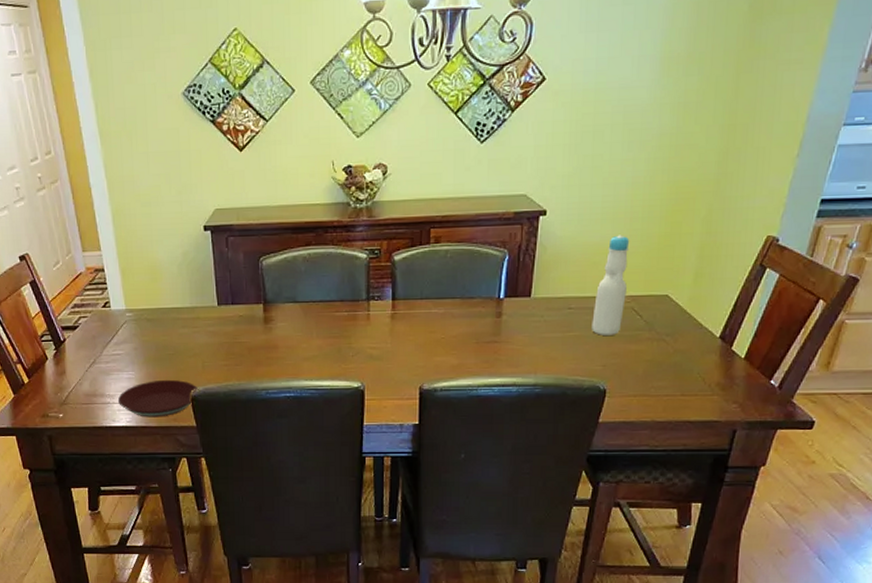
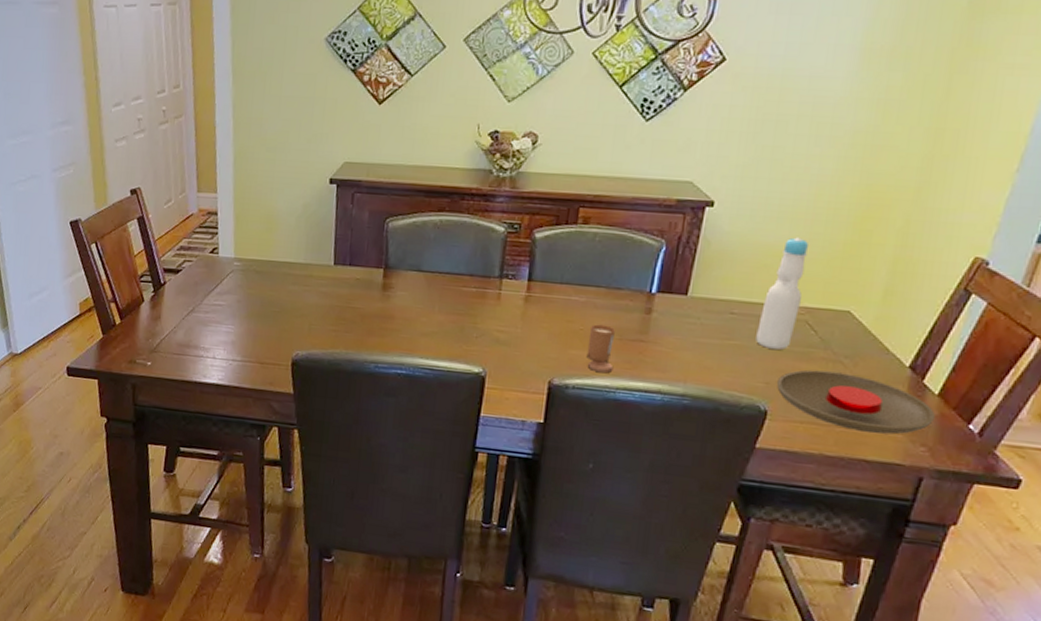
plate: present [118,379,199,418] -> none [213,338,302,379]
candle: none [449,331,474,374] -> present [586,324,615,373]
plate: none [612,349,743,397] -> present [777,369,935,435]

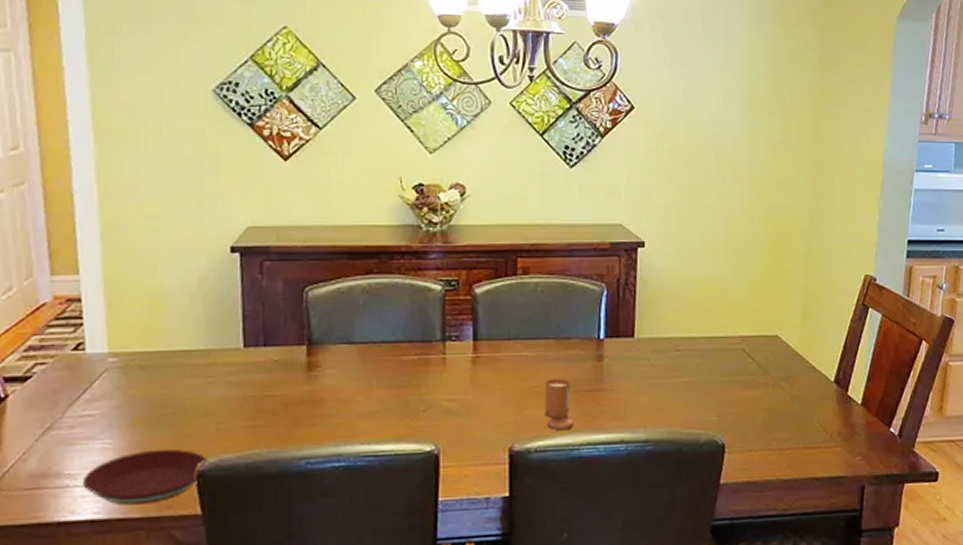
plate: none [213,338,302,379] -> present [83,448,209,506]
bottle: present [756,237,808,350] -> none [702,270,736,381]
plate: present [777,369,935,435] -> none [729,395,863,450]

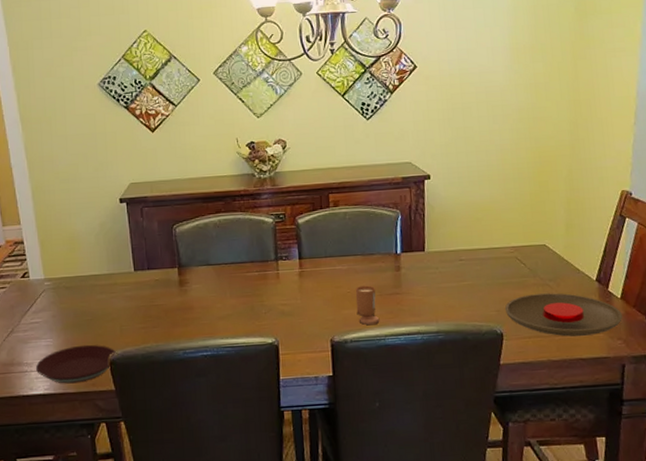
plate: none [729,395,863,450] -> present [505,293,622,337]

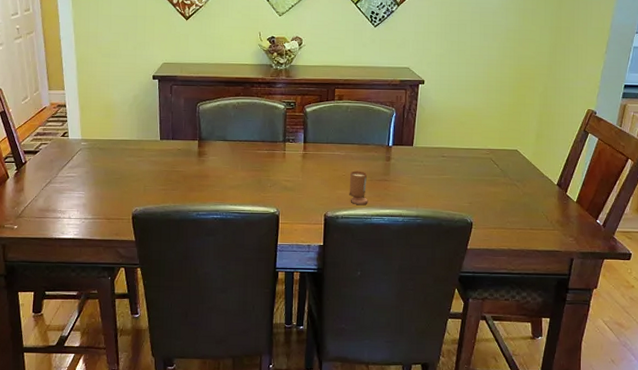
plate: present [36,344,117,384] -> none [68,199,139,232]
plate: present [505,293,622,337] -> none [477,191,576,231]

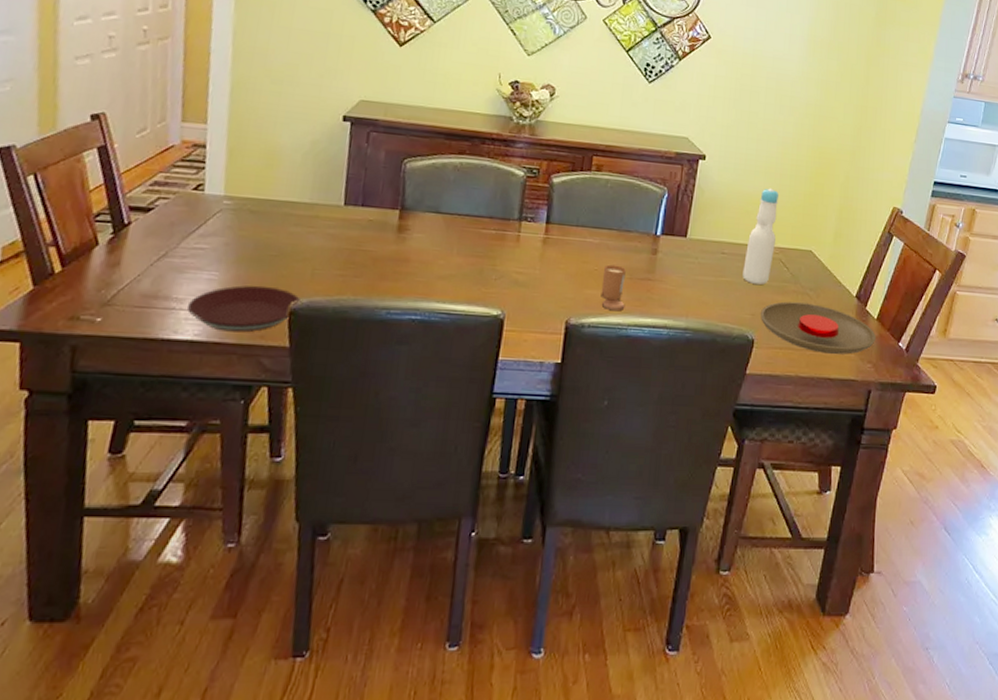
plate: none [68,199,139,232] -> present [188,285,302,333]
bottle: none [460,102,487,179] -> present [742,188,779,285]
plate: none [477,191,576,231] -> present [761,301,876,355]

